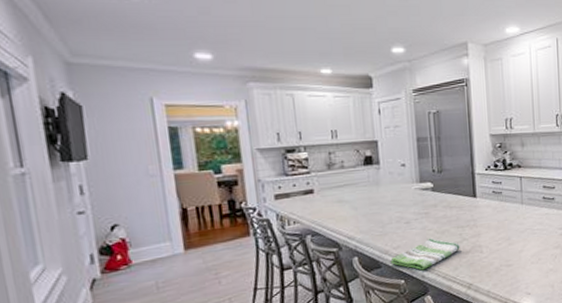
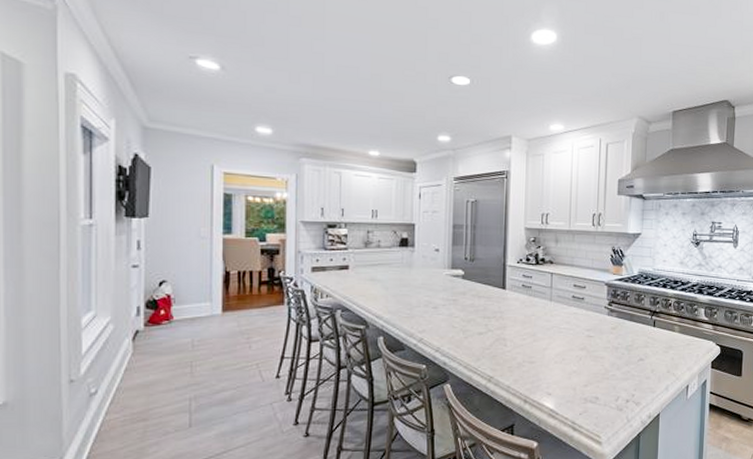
dish towel: present [390,238,460,271] -> none [414,325,484,357]

